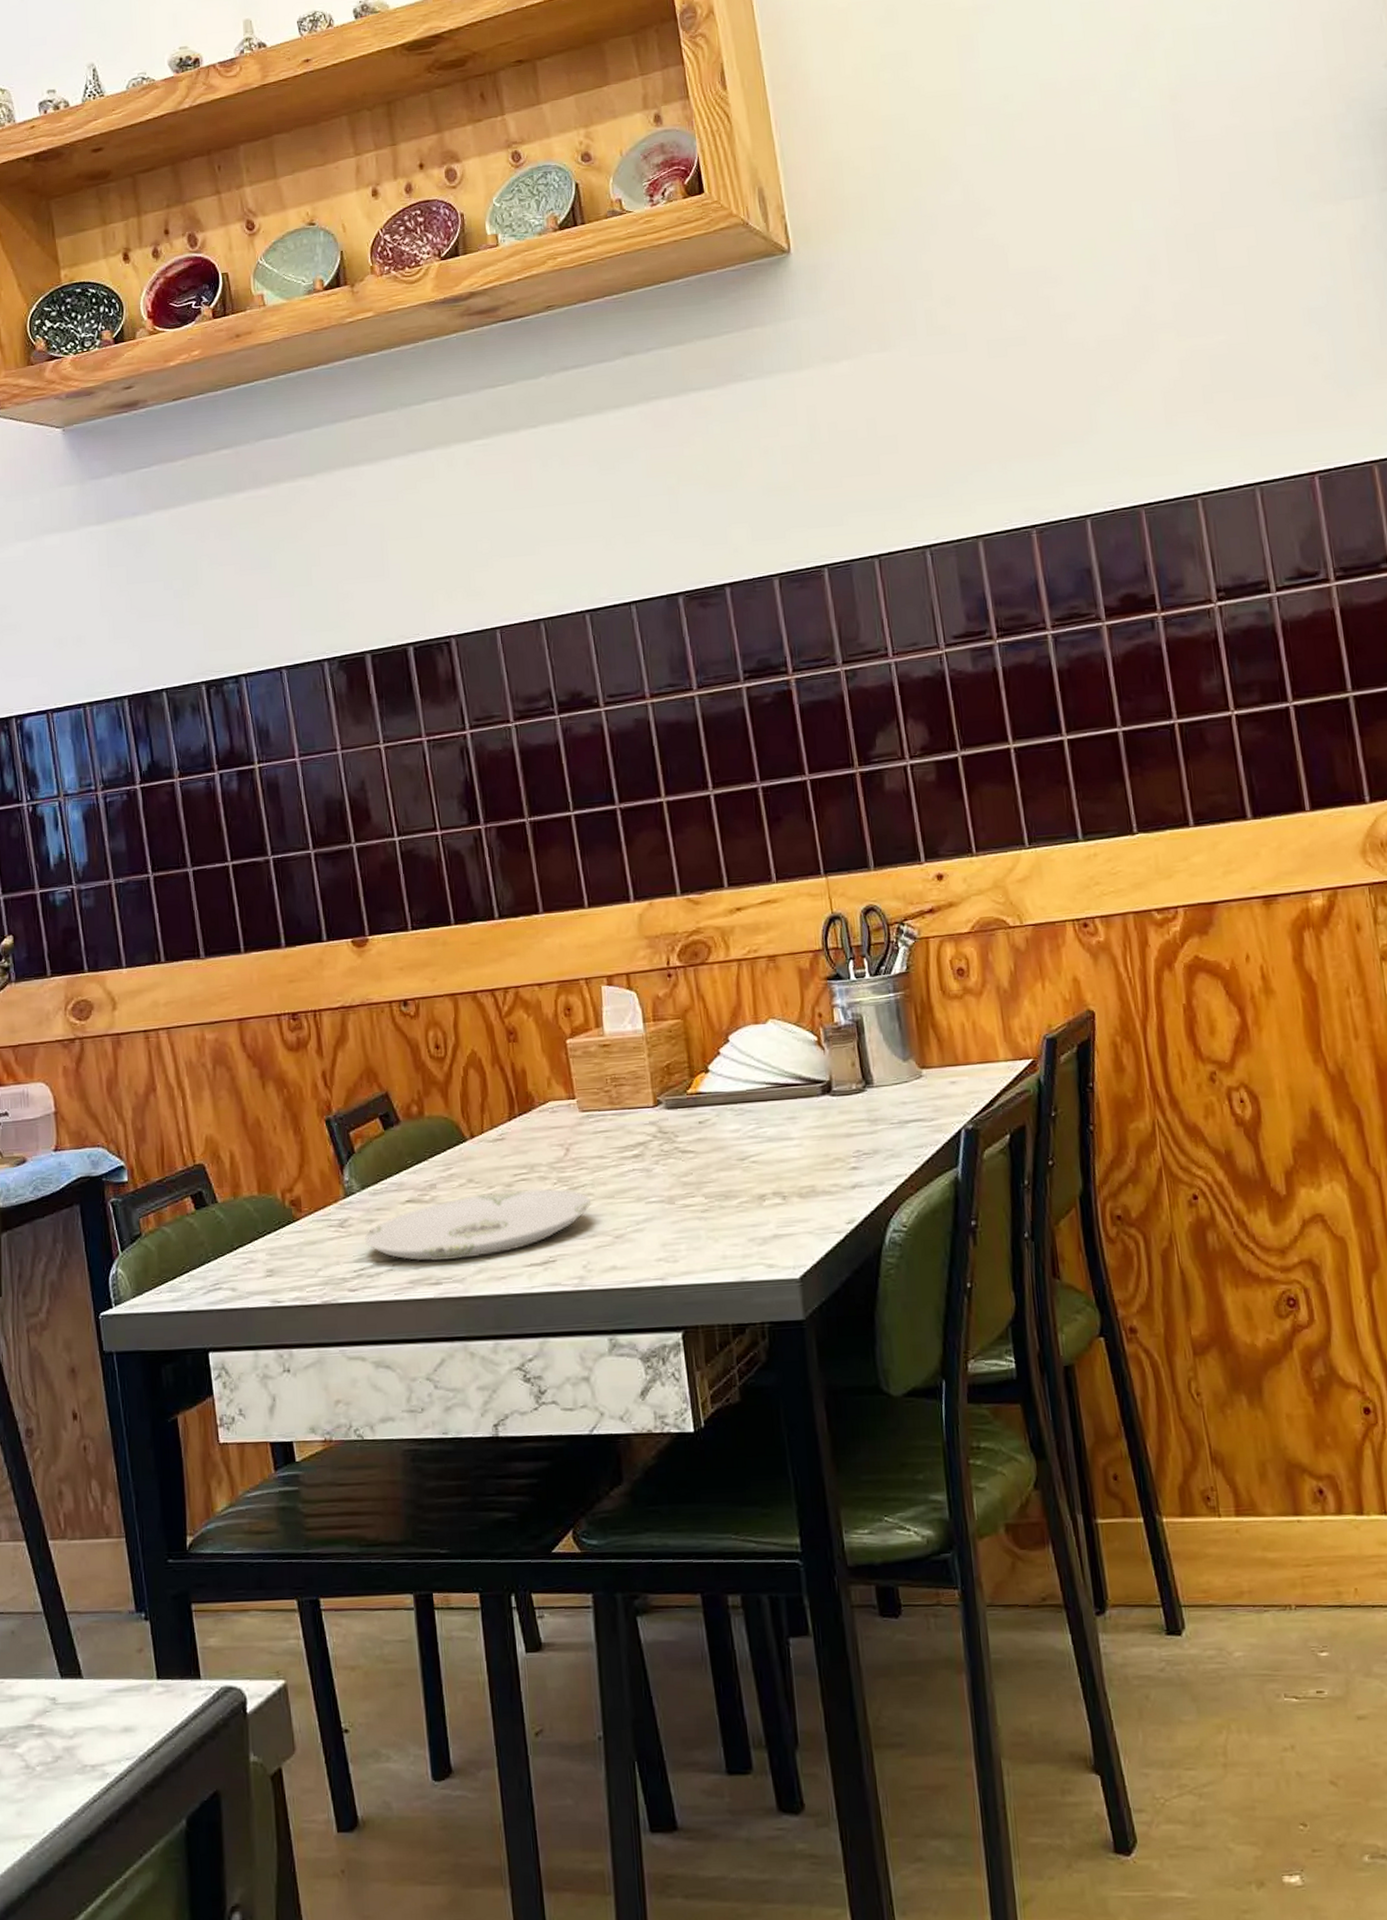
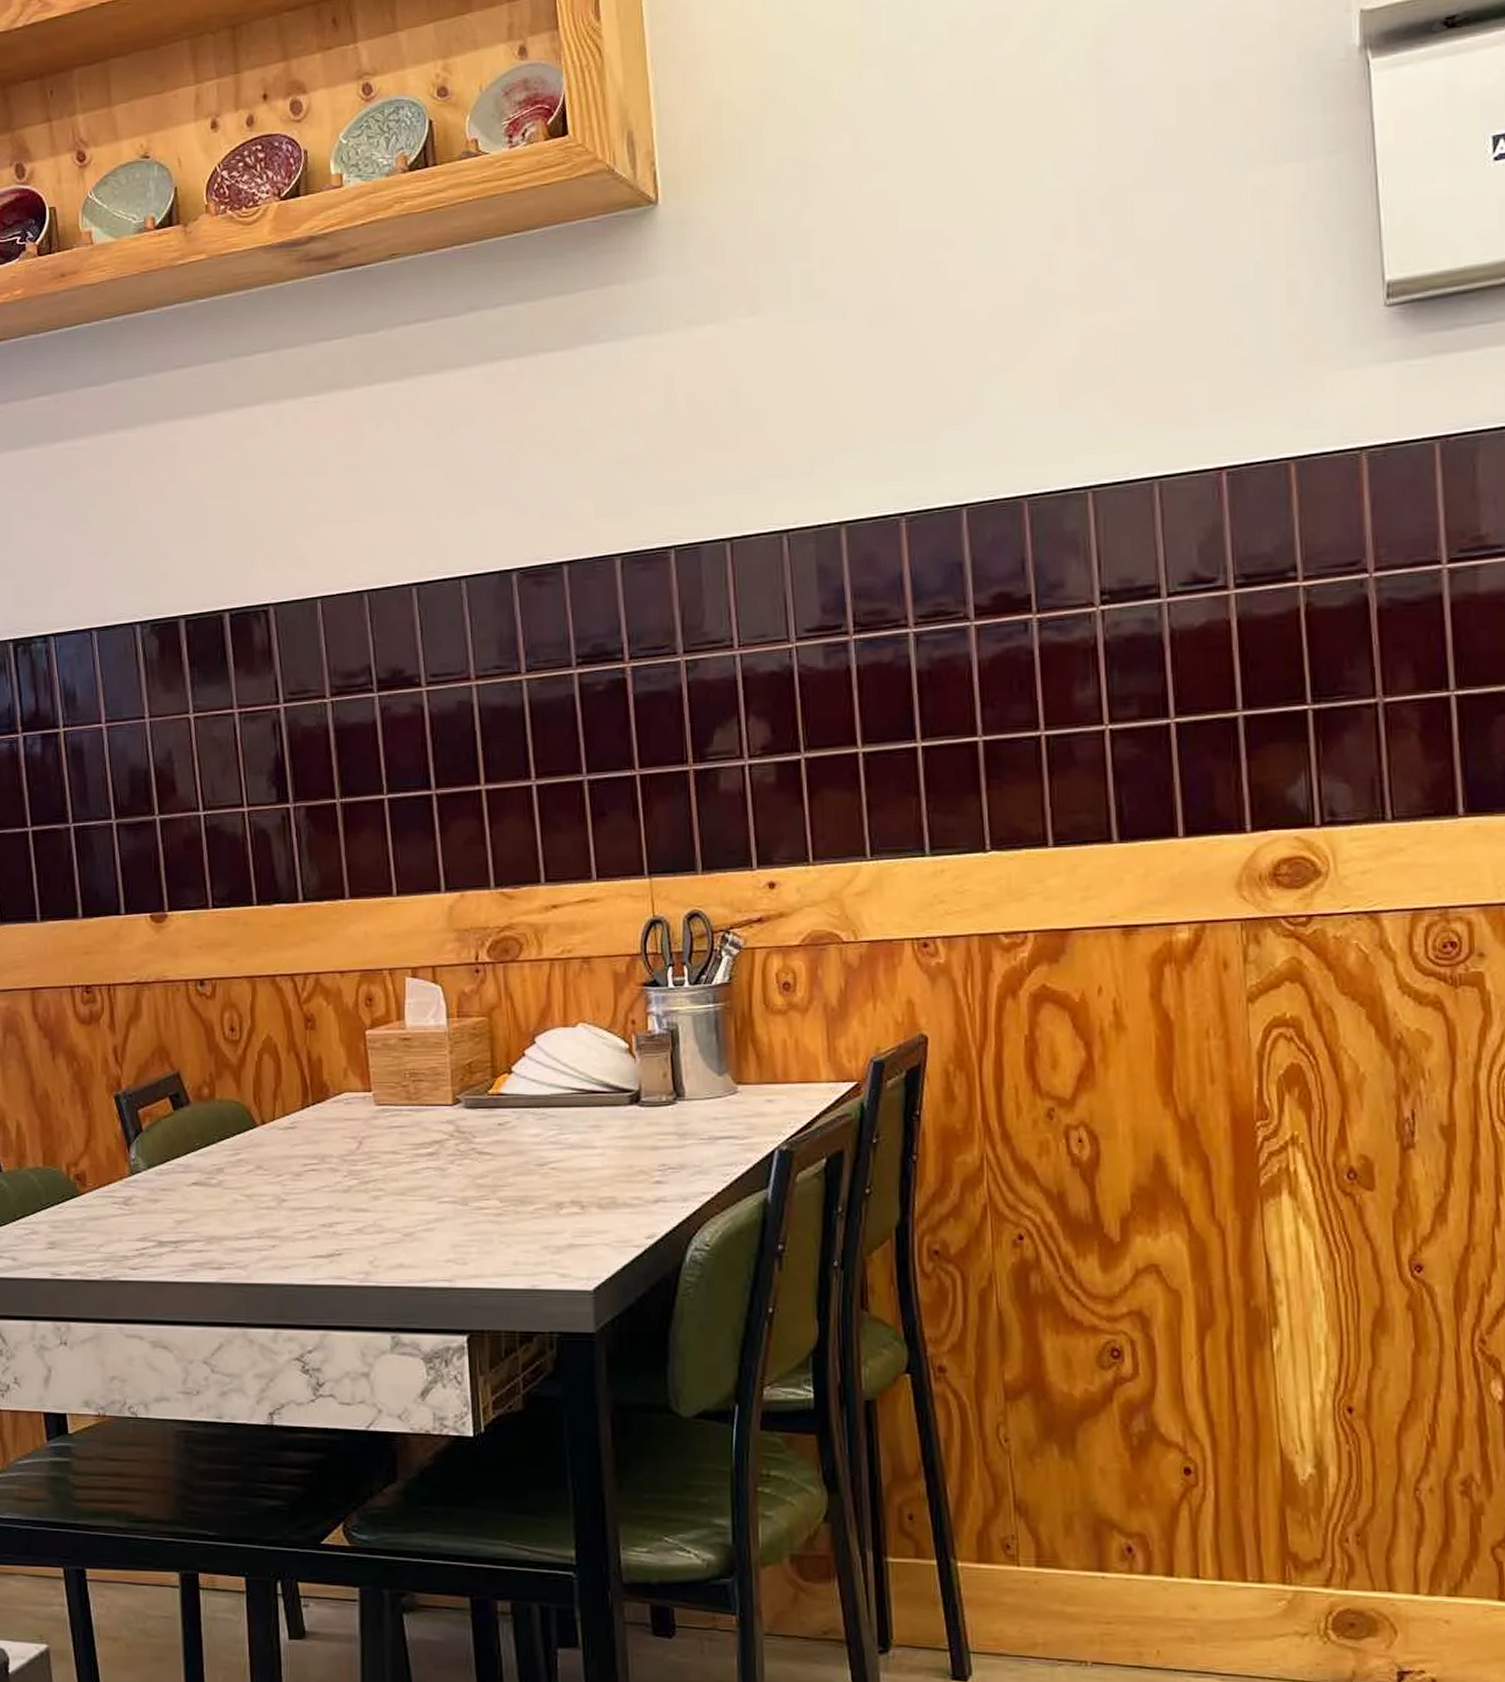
plate: present [364,1188,590,1262] -> none [148,1180,381,1246]

